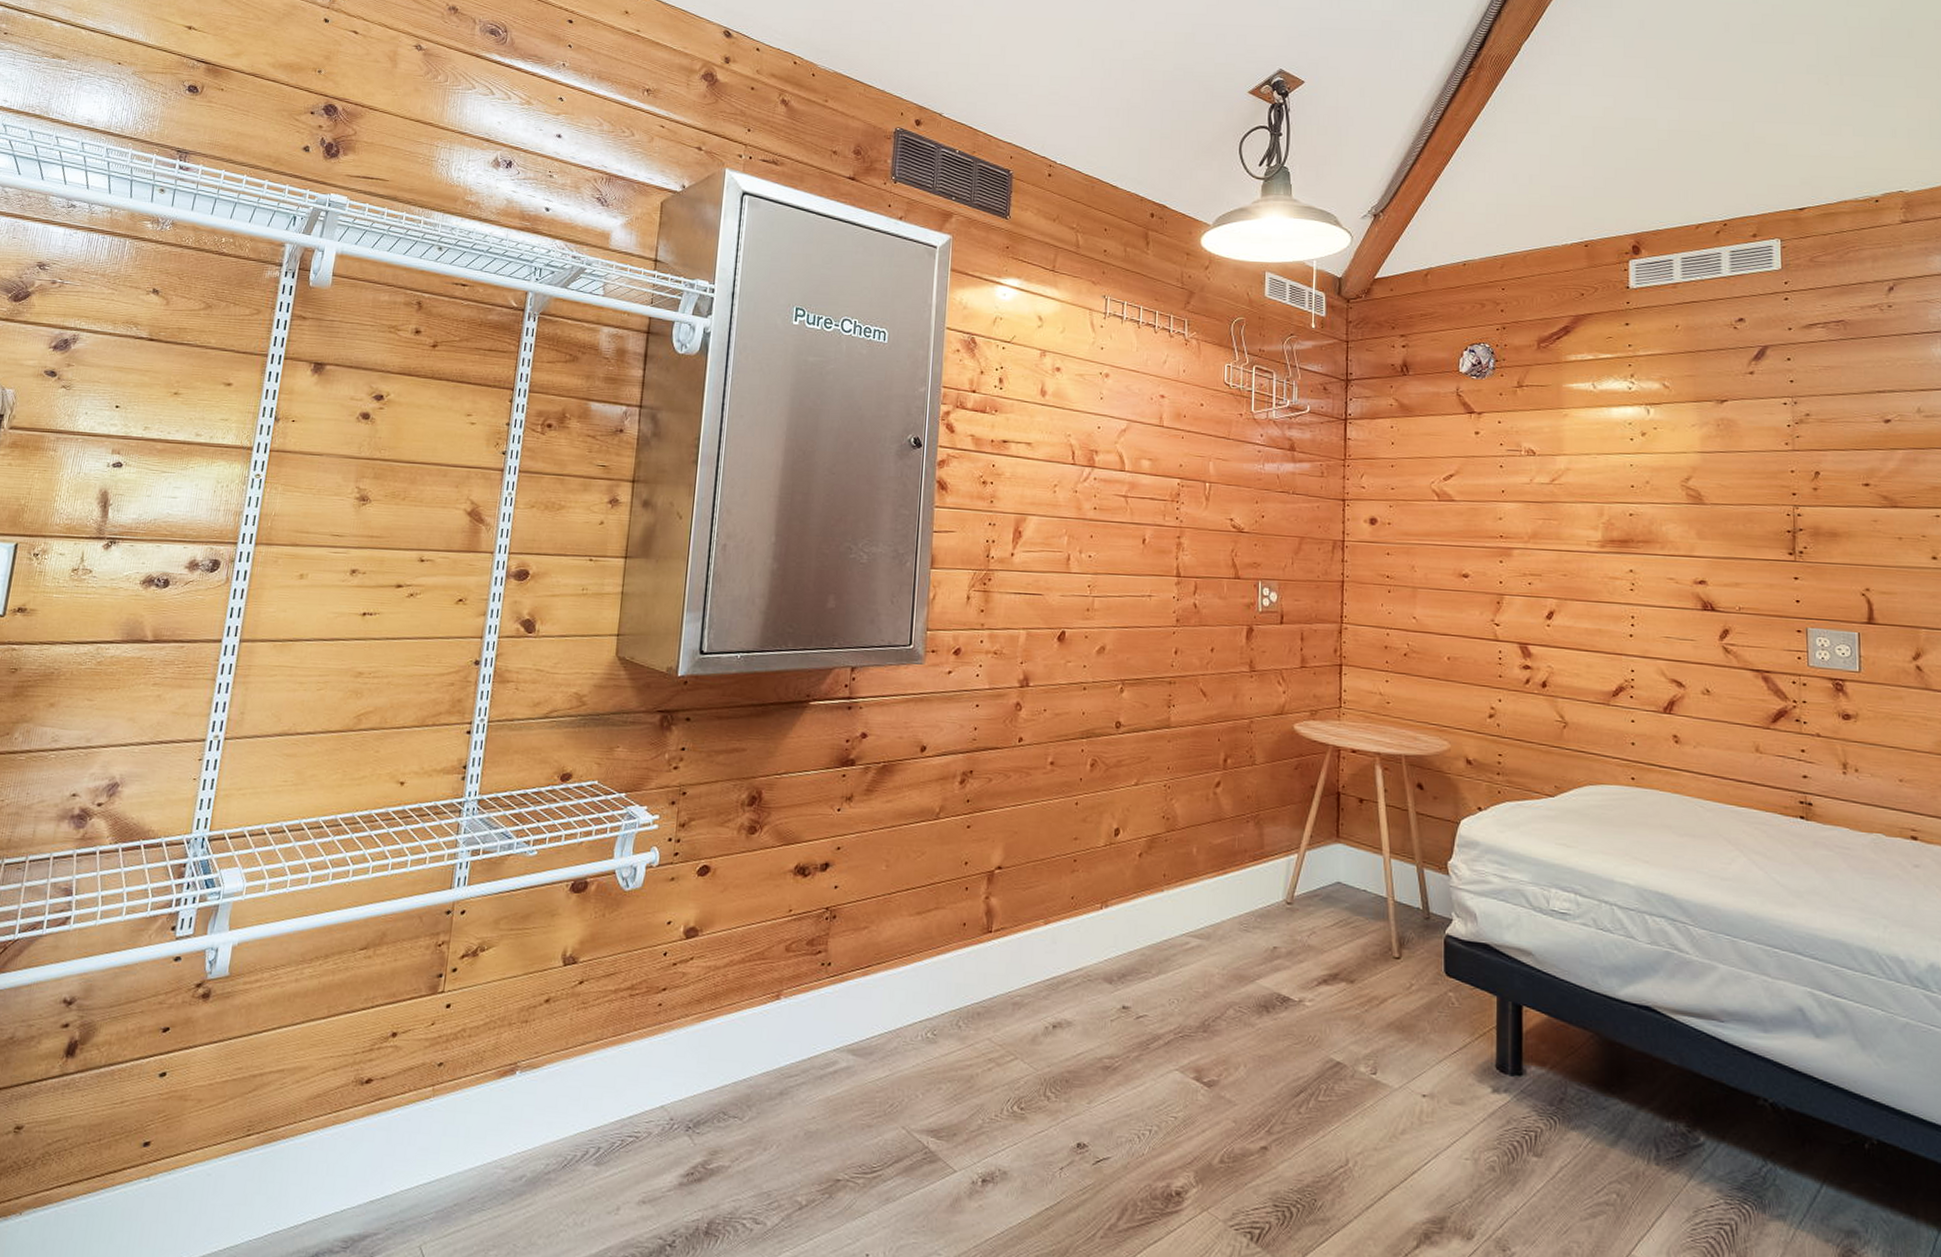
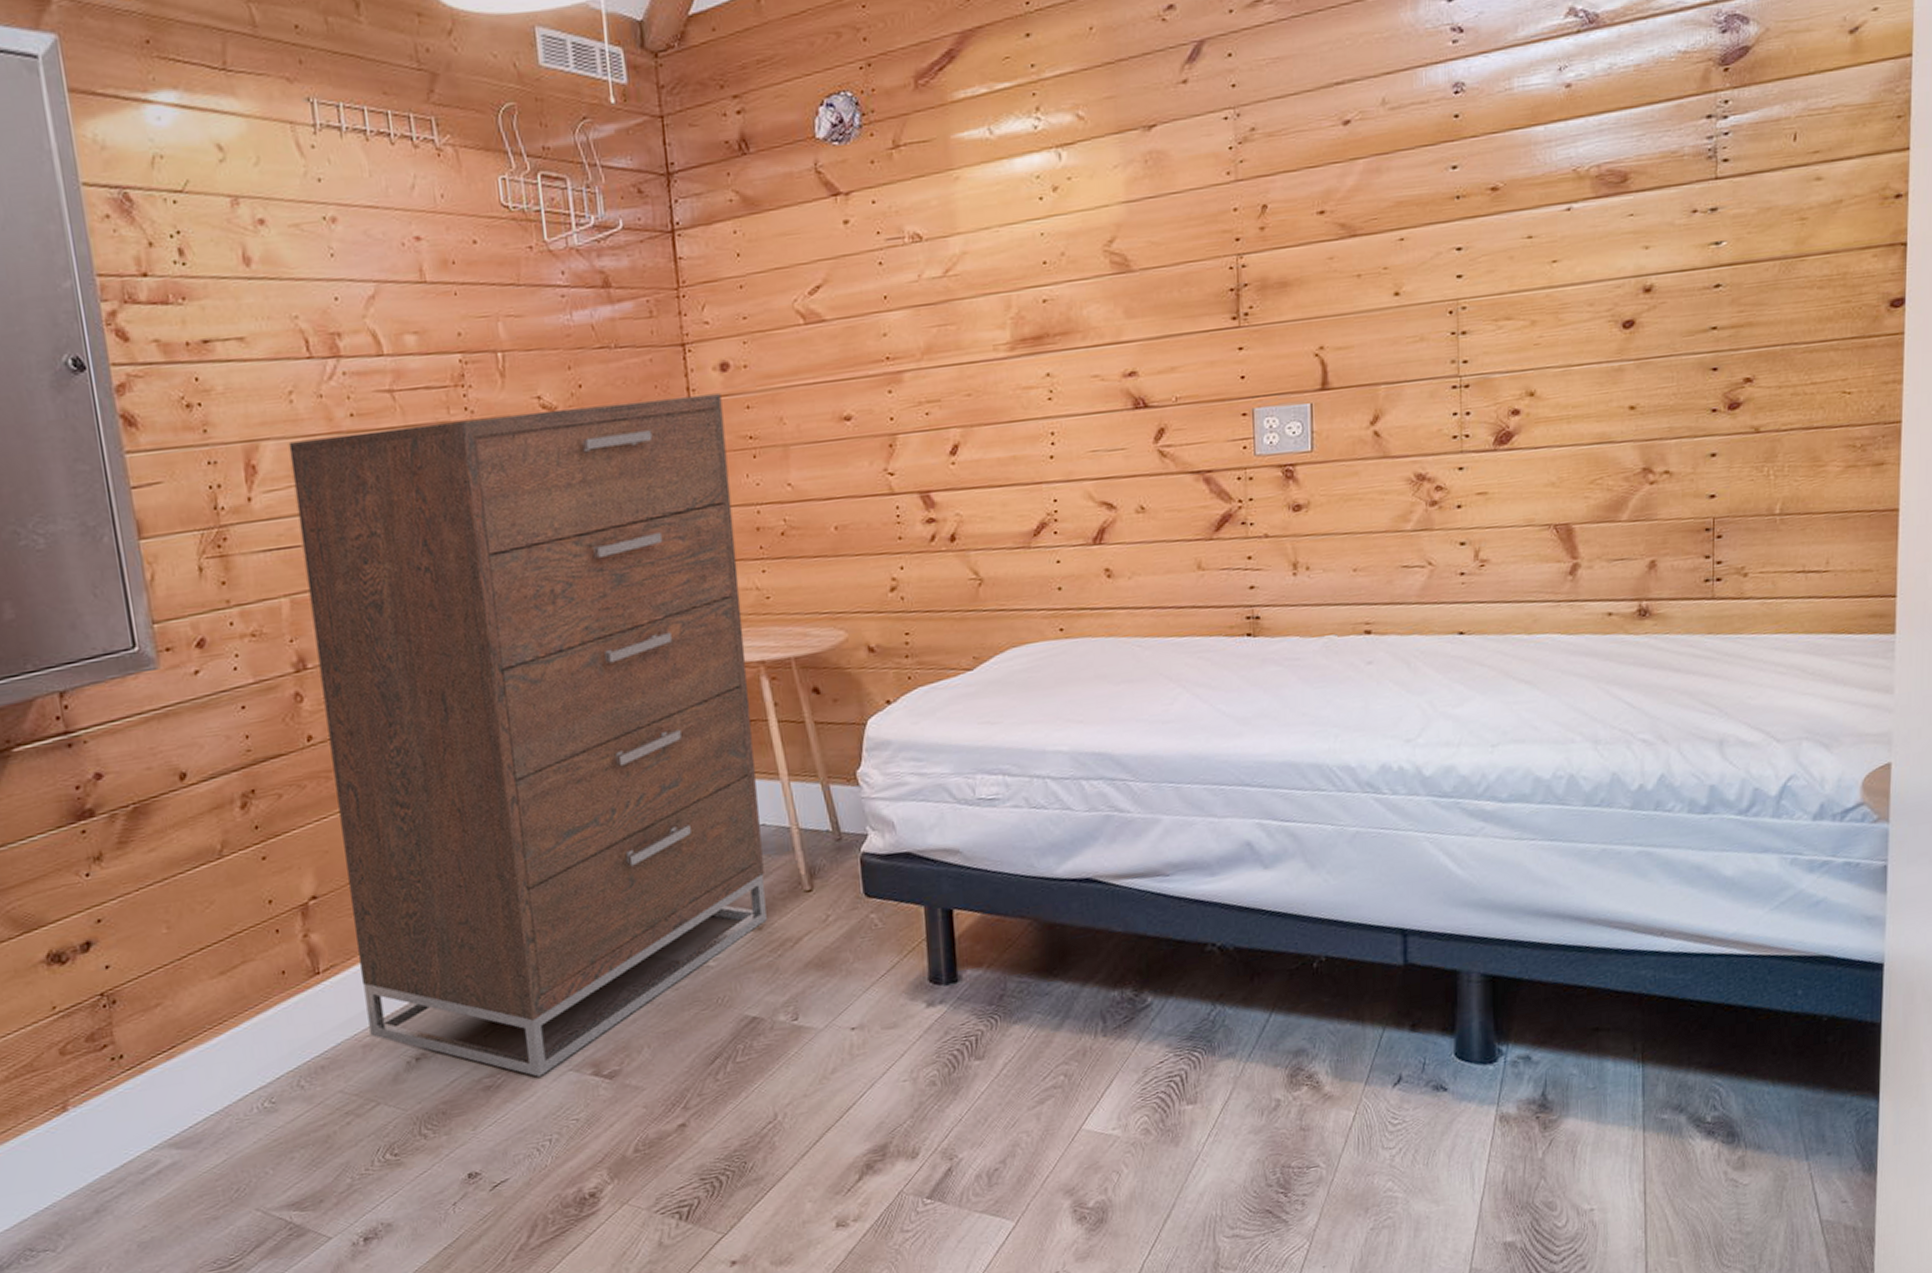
dresser: none [1021,520,1368,1069] -> present [288,394,767,1077]

